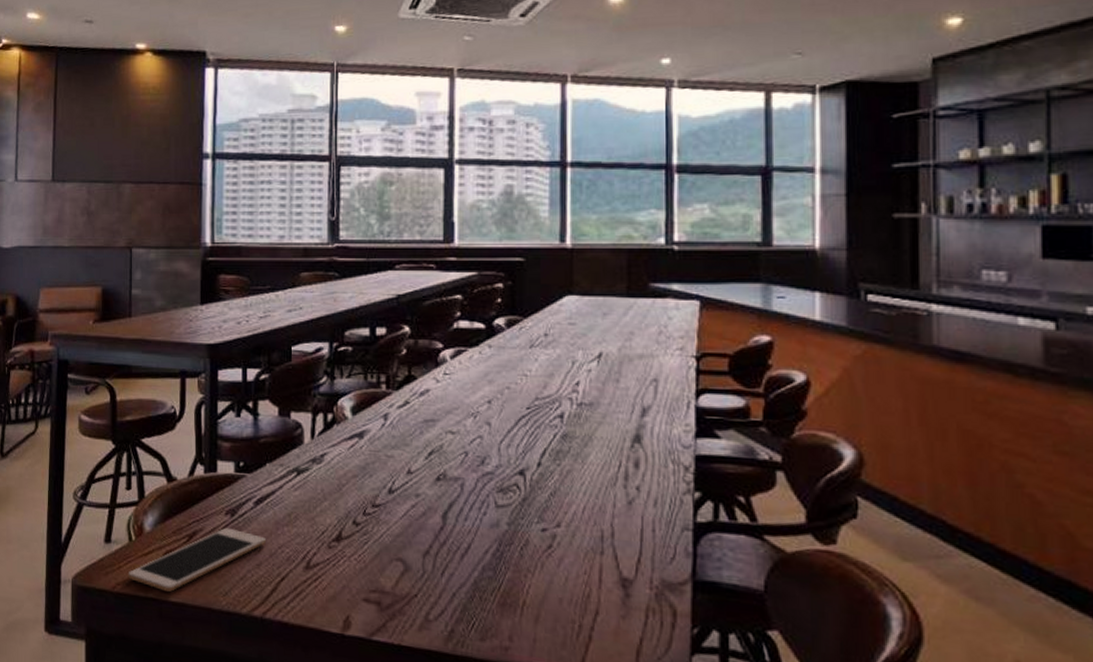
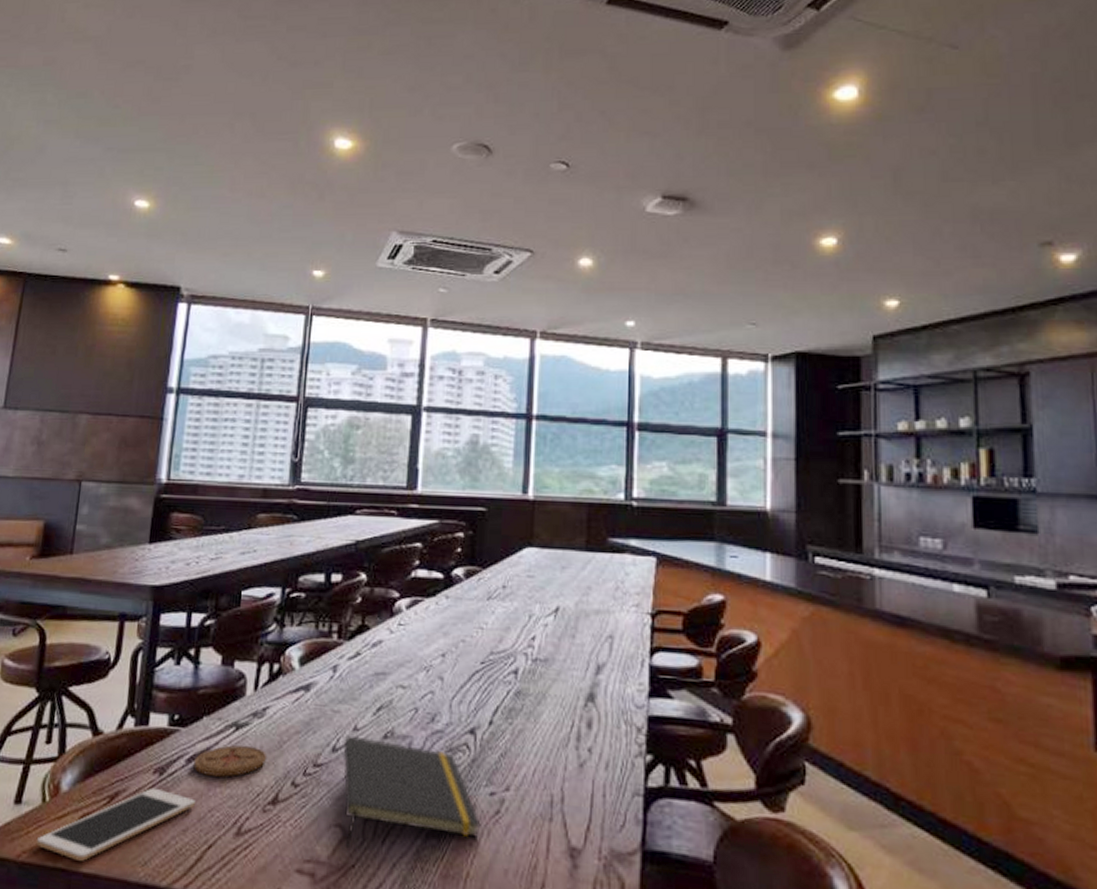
coaster: none [262,488,327,518] -> present [194,744,266,777]
notepad: none [399,478,535,580] -> present [343,735,481,849]

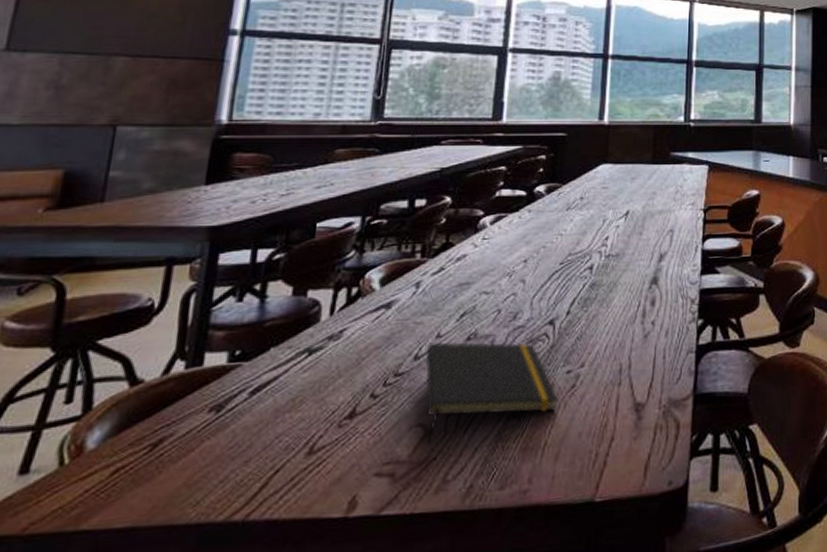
cell phone: present [36,787,196,861] -> none [49,426,261,518]
coaster: present [194,744,266,777] -> none [258,367,343,404]

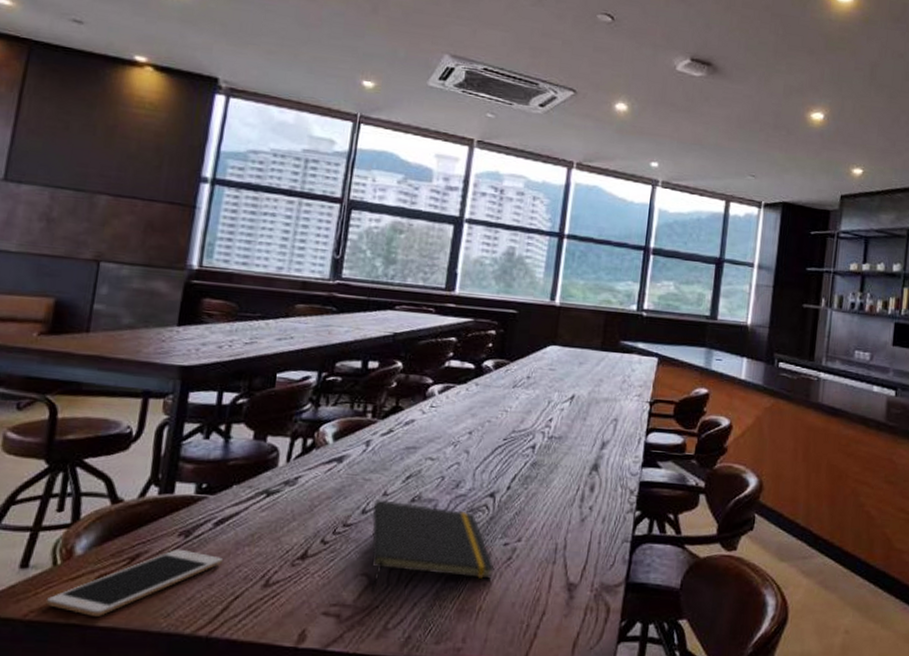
cell phone: none [49,426,261,518] -> present [45,548,224,616]

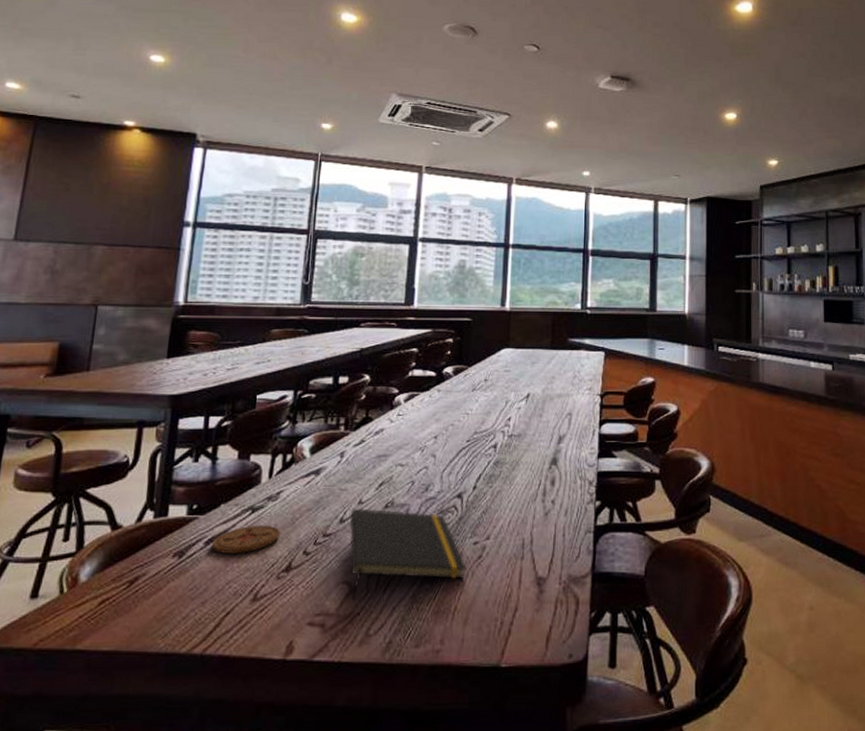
cell phone: present [45,548,224,616] -> none [53,569,215,641]
coaster: none [221,509,297,538] -> present [212,525,280,554]

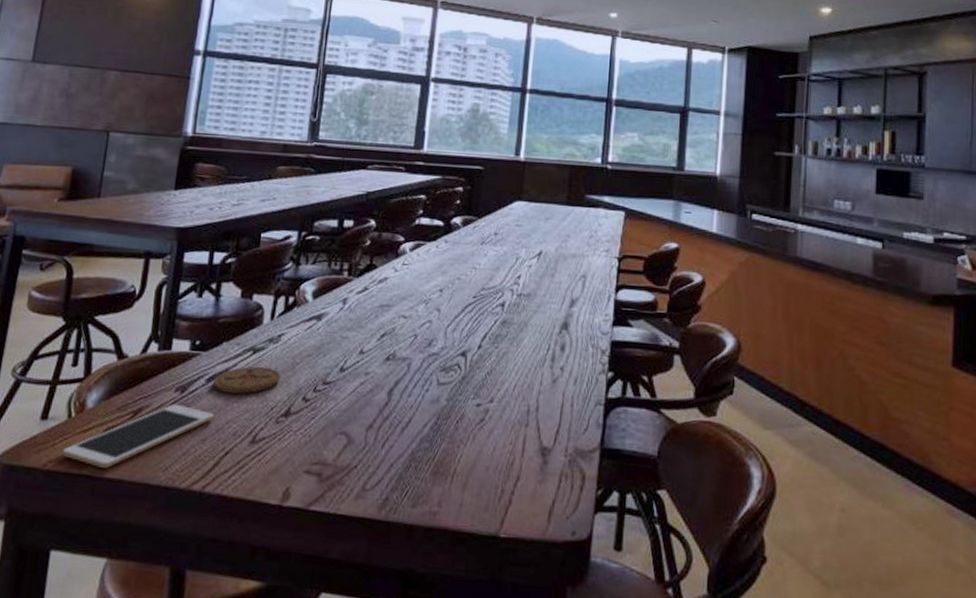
cell phone: none [53,569,215,641] -> present [61,404,215,468]
notepad: present [349,508,467,600] -> none [349,357,468,452]

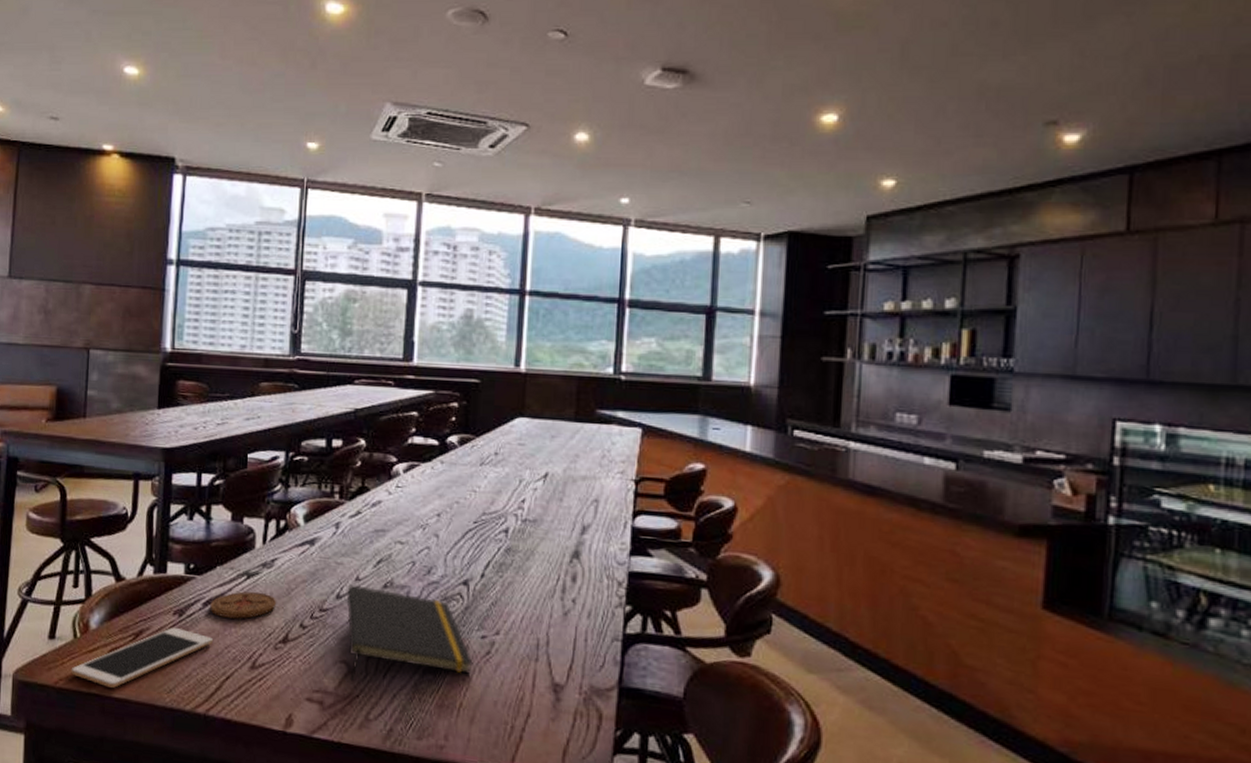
notepad: none [349,357,468,452] -> present [346,584,473,682]

